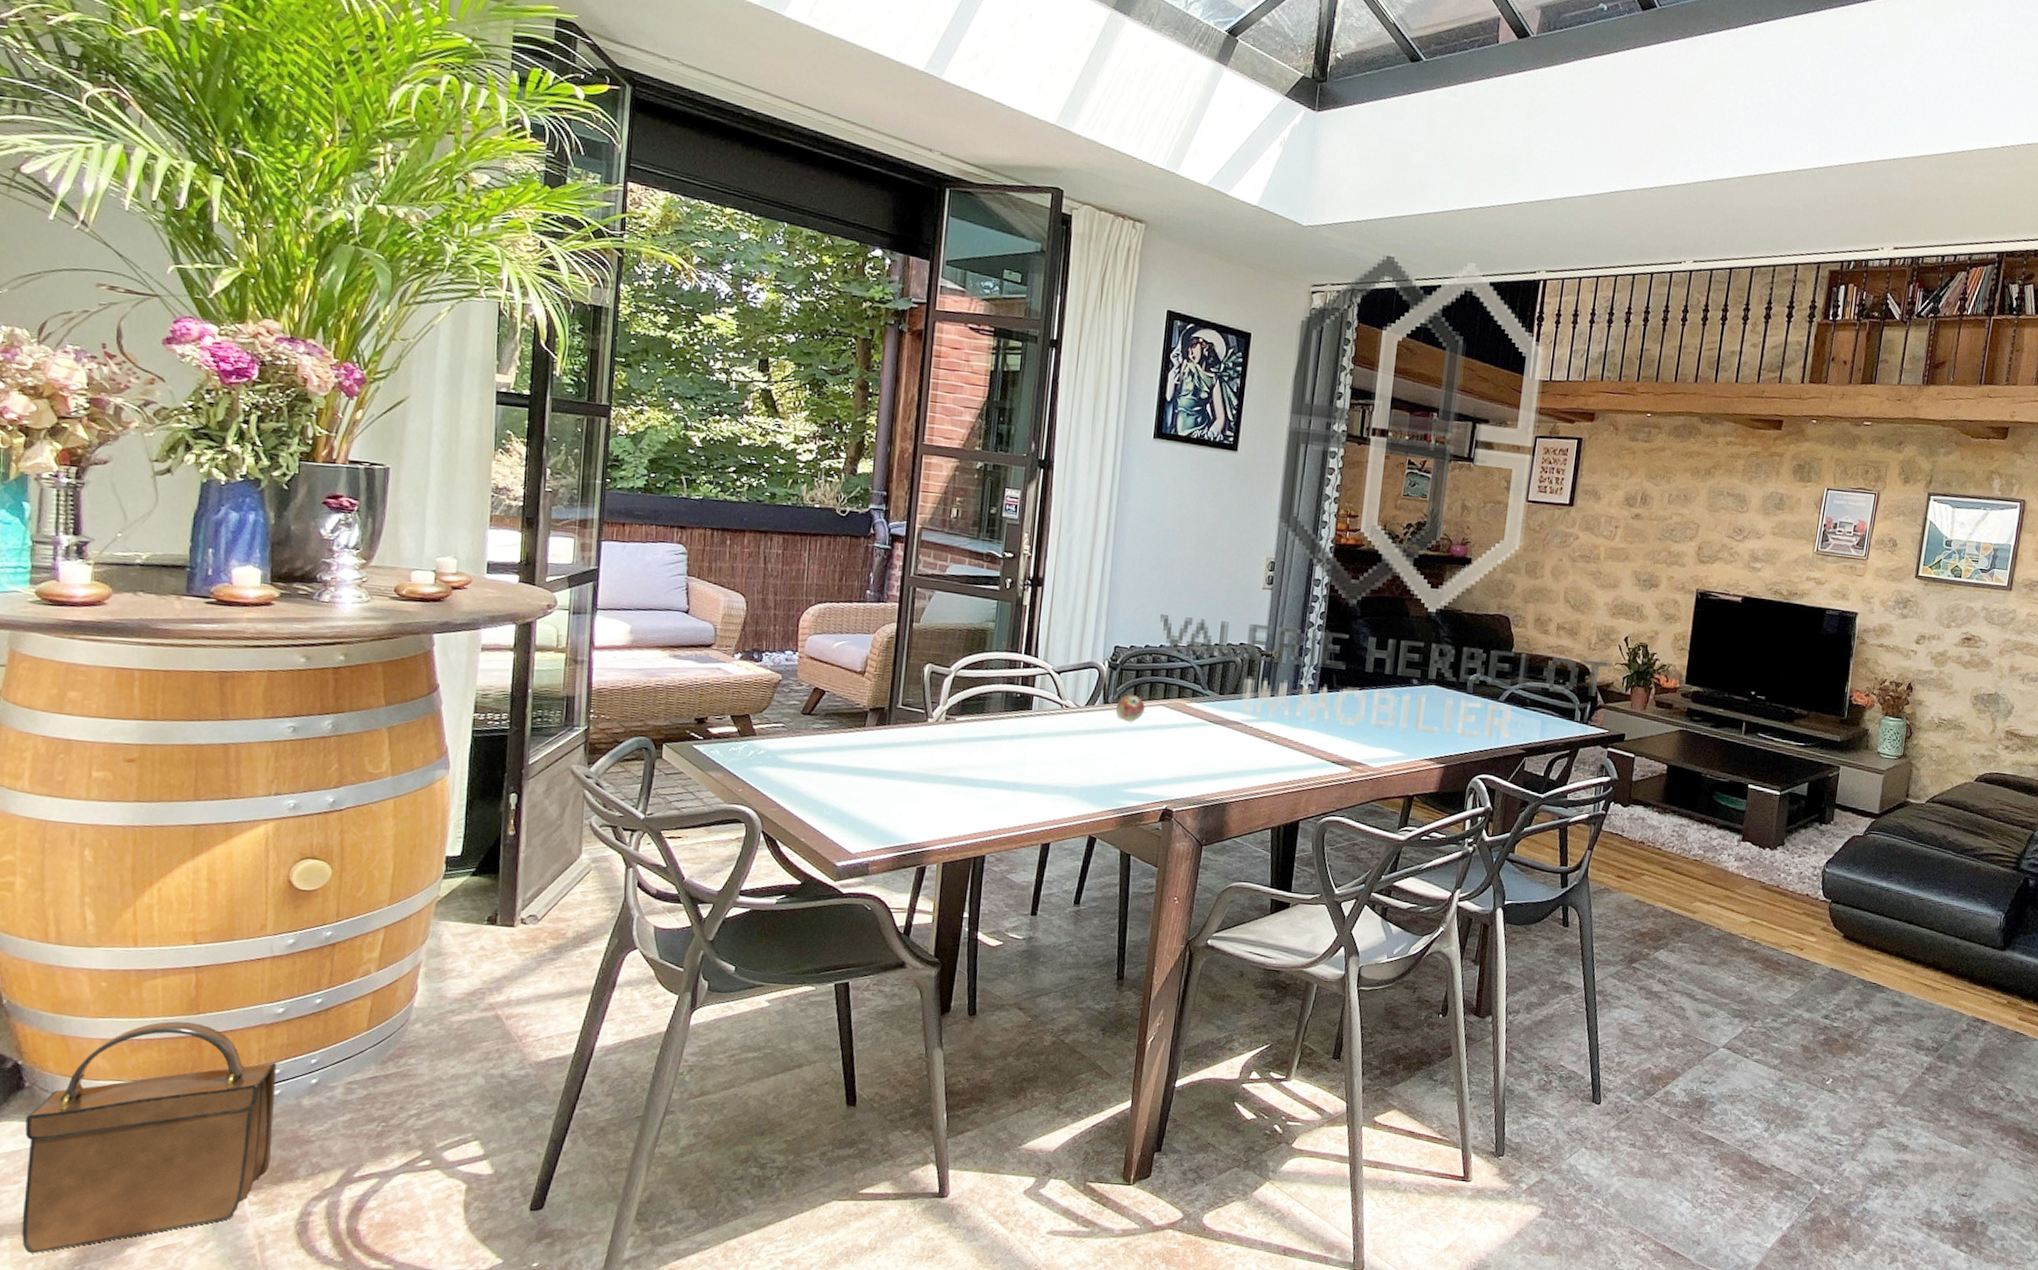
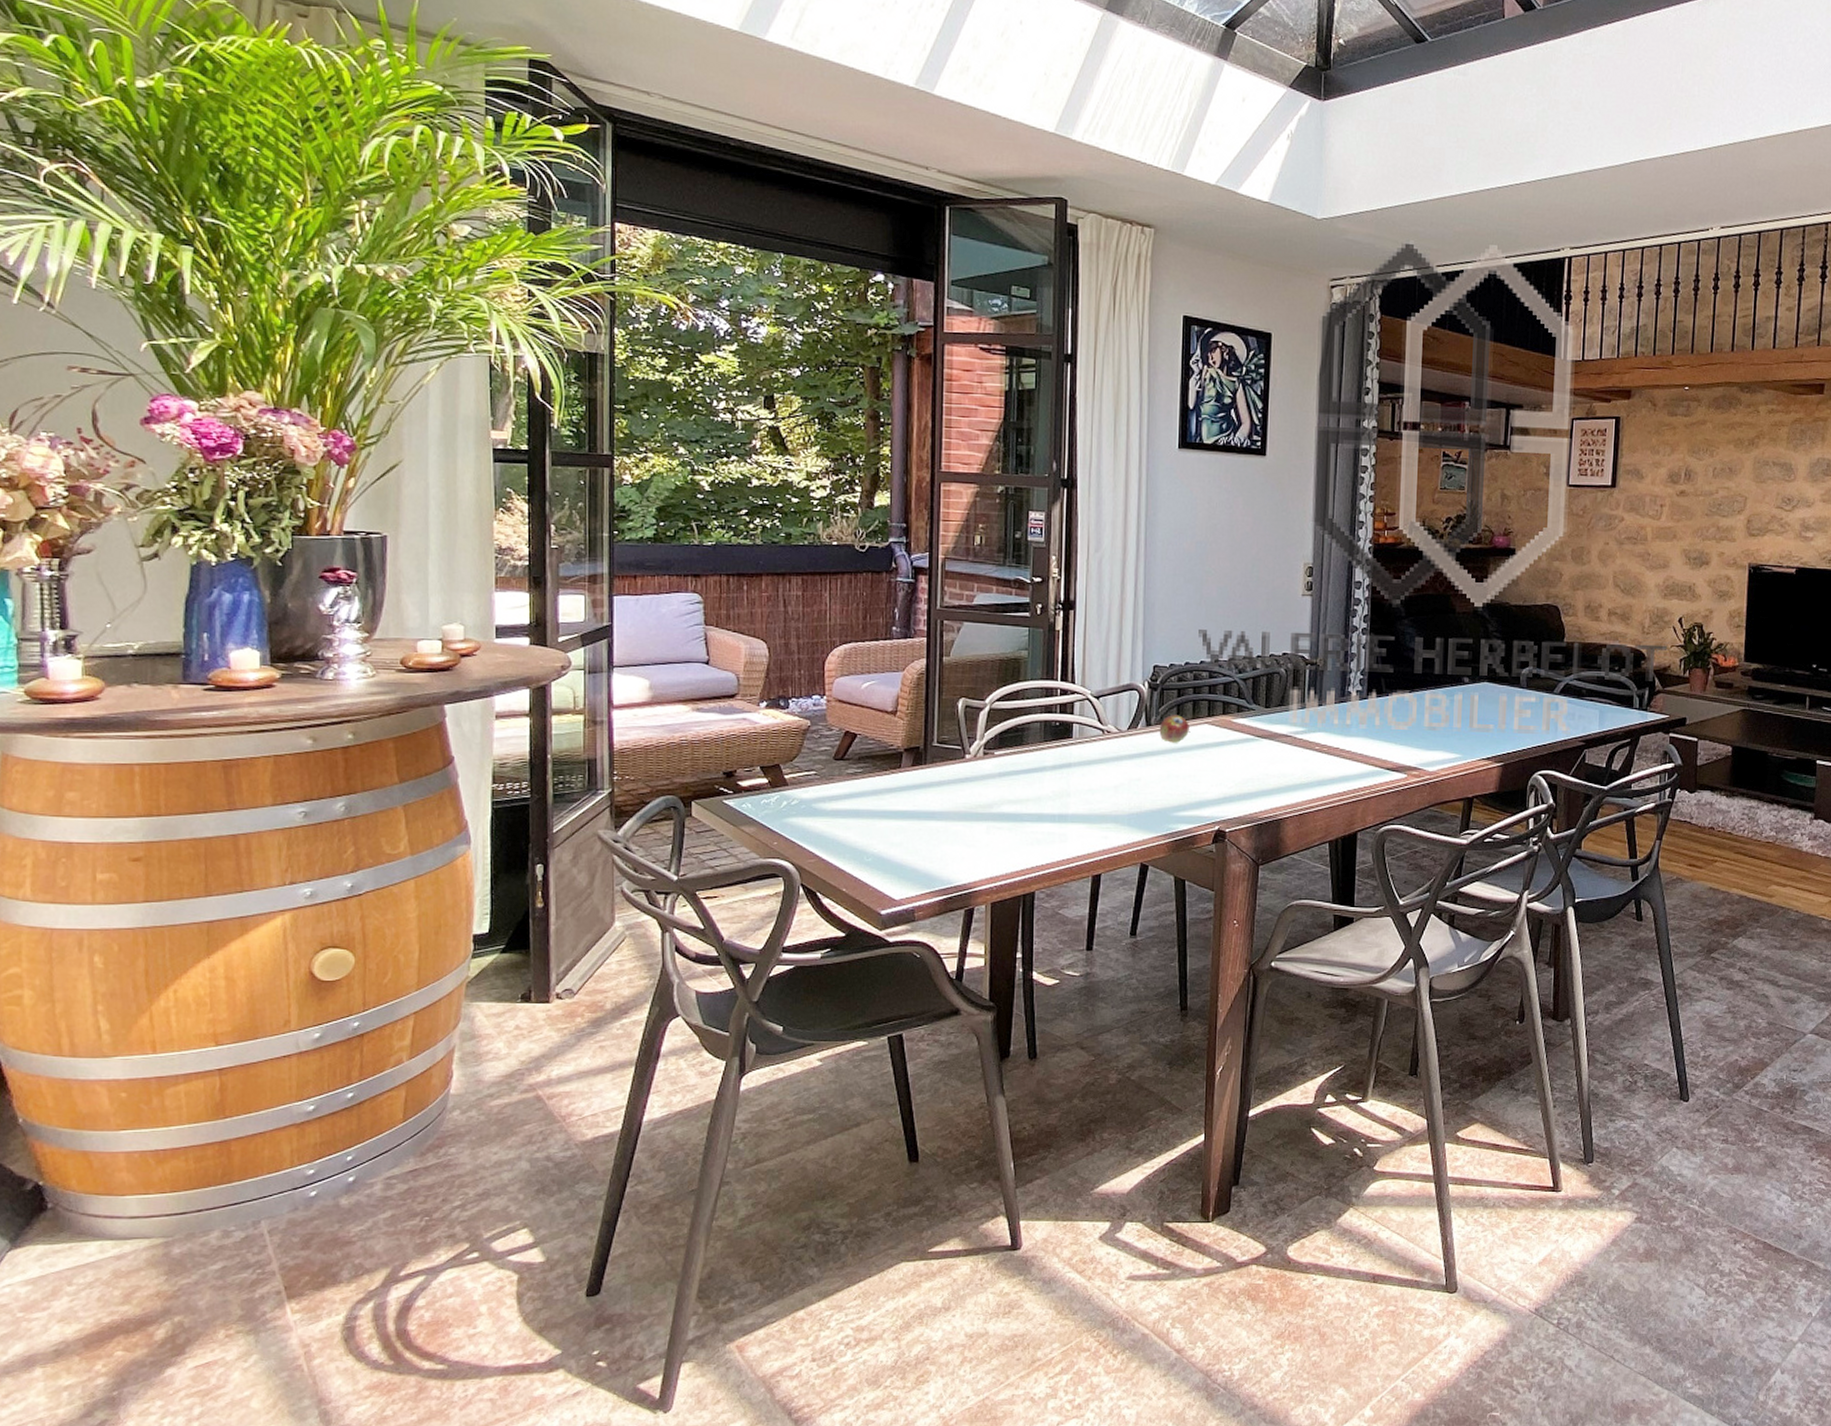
handbag: present [22,1021,277,1254] -> none [51,1128,312,1382]

